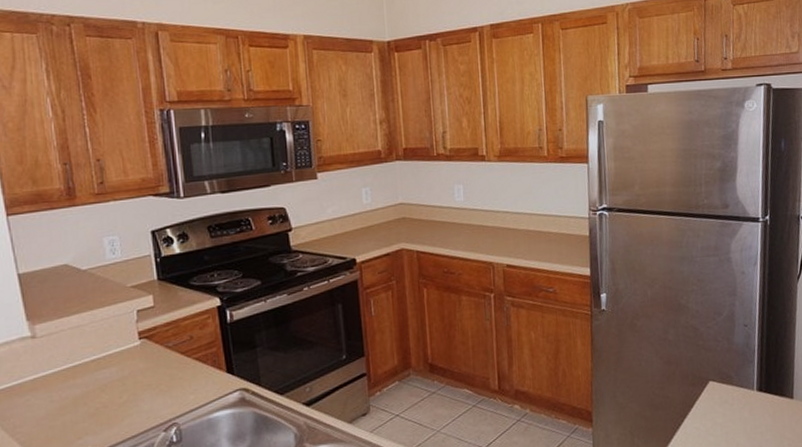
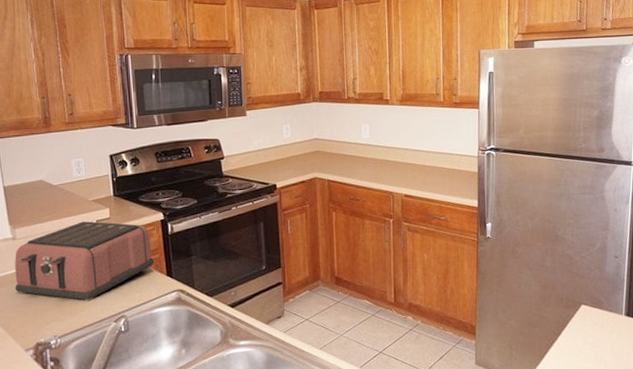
toaster: none [35,311,211,409] -> present [15,221,155,302]

